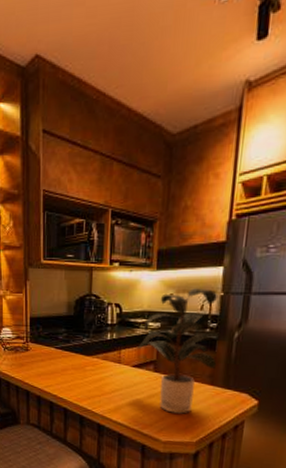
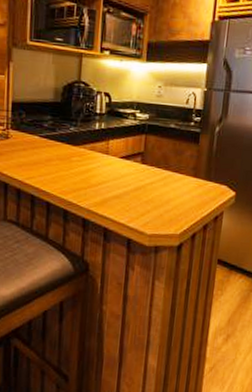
potted plant: present [138,288,220,414] -> none [126,82,204,206]

